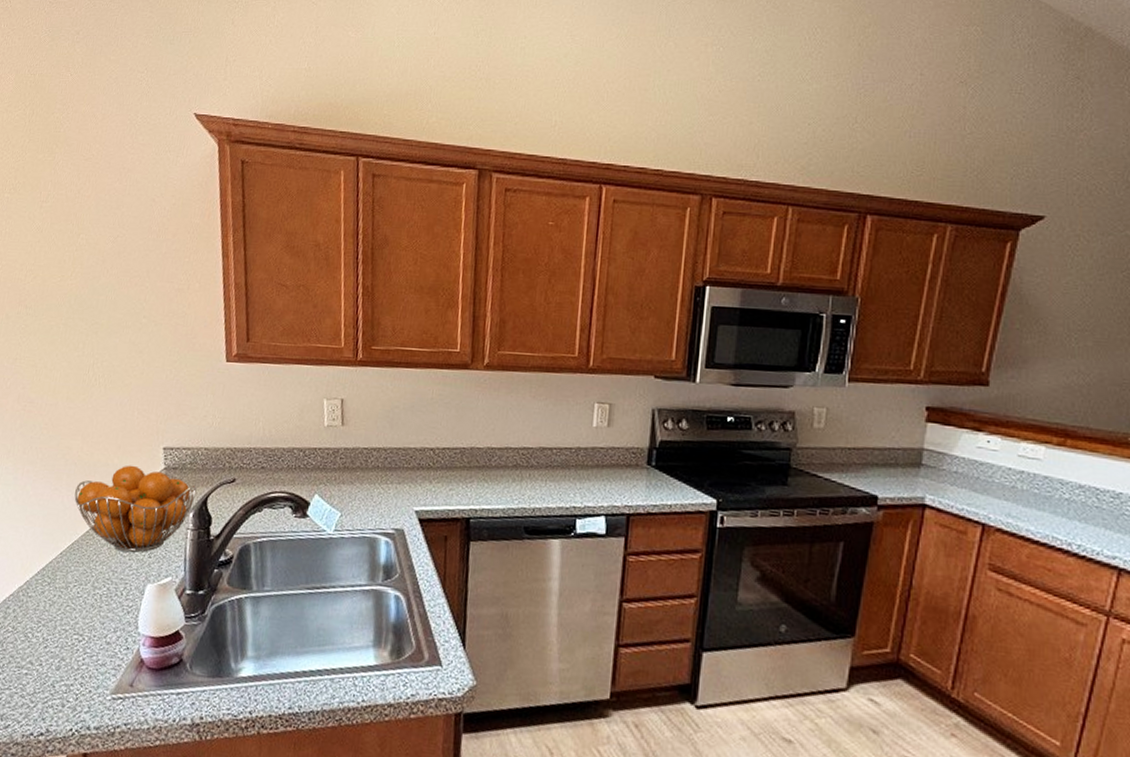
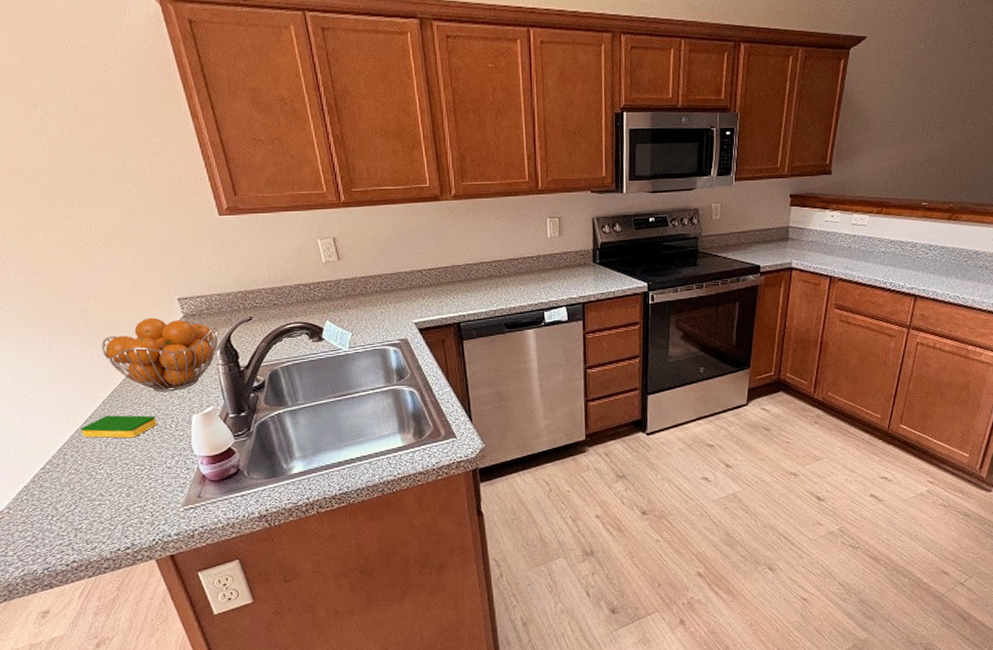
dish sponge: none [30,569,109,601] -> present [81,415,158,438]

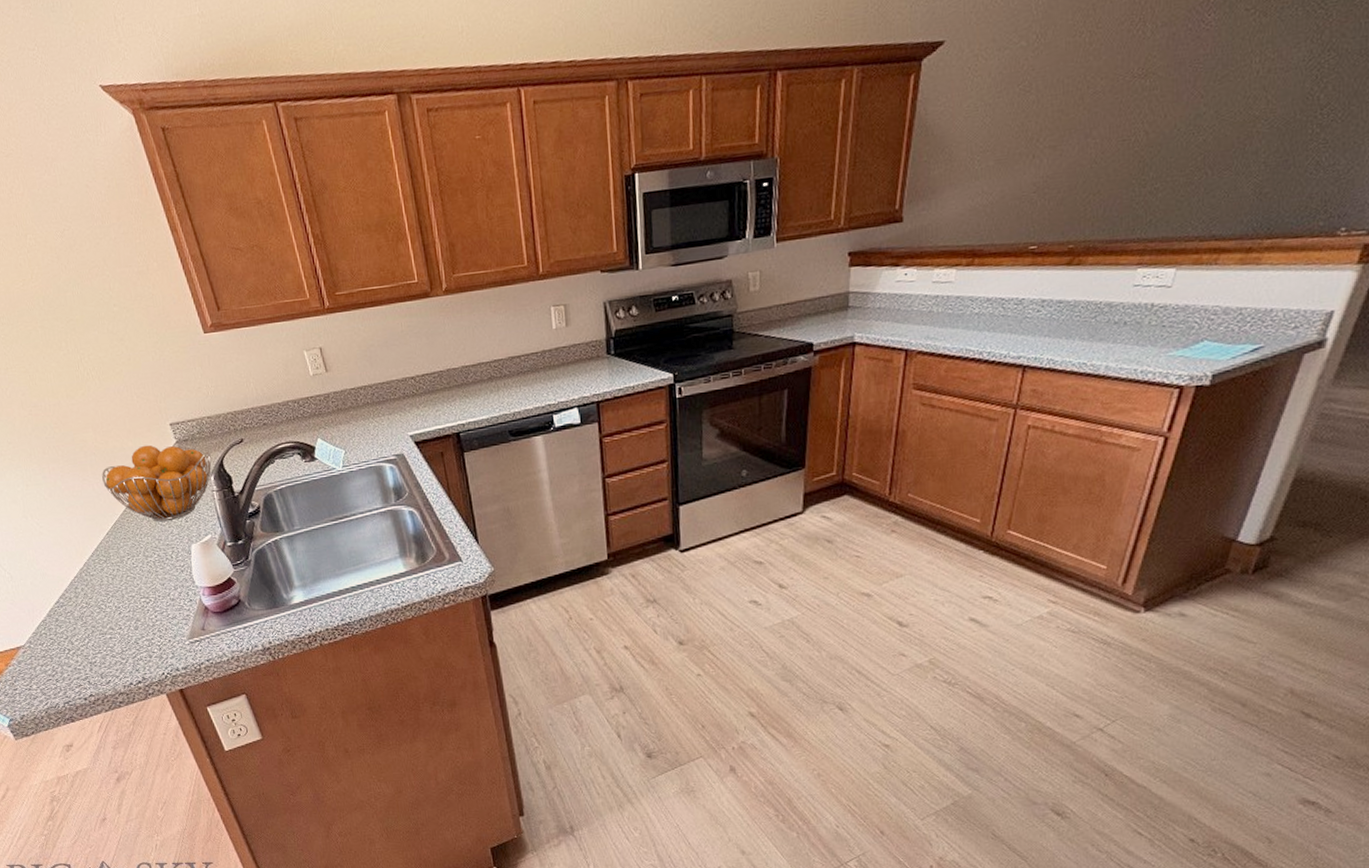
dish sponge: present [81,415,158,438] -> none [88,546,159,571]

